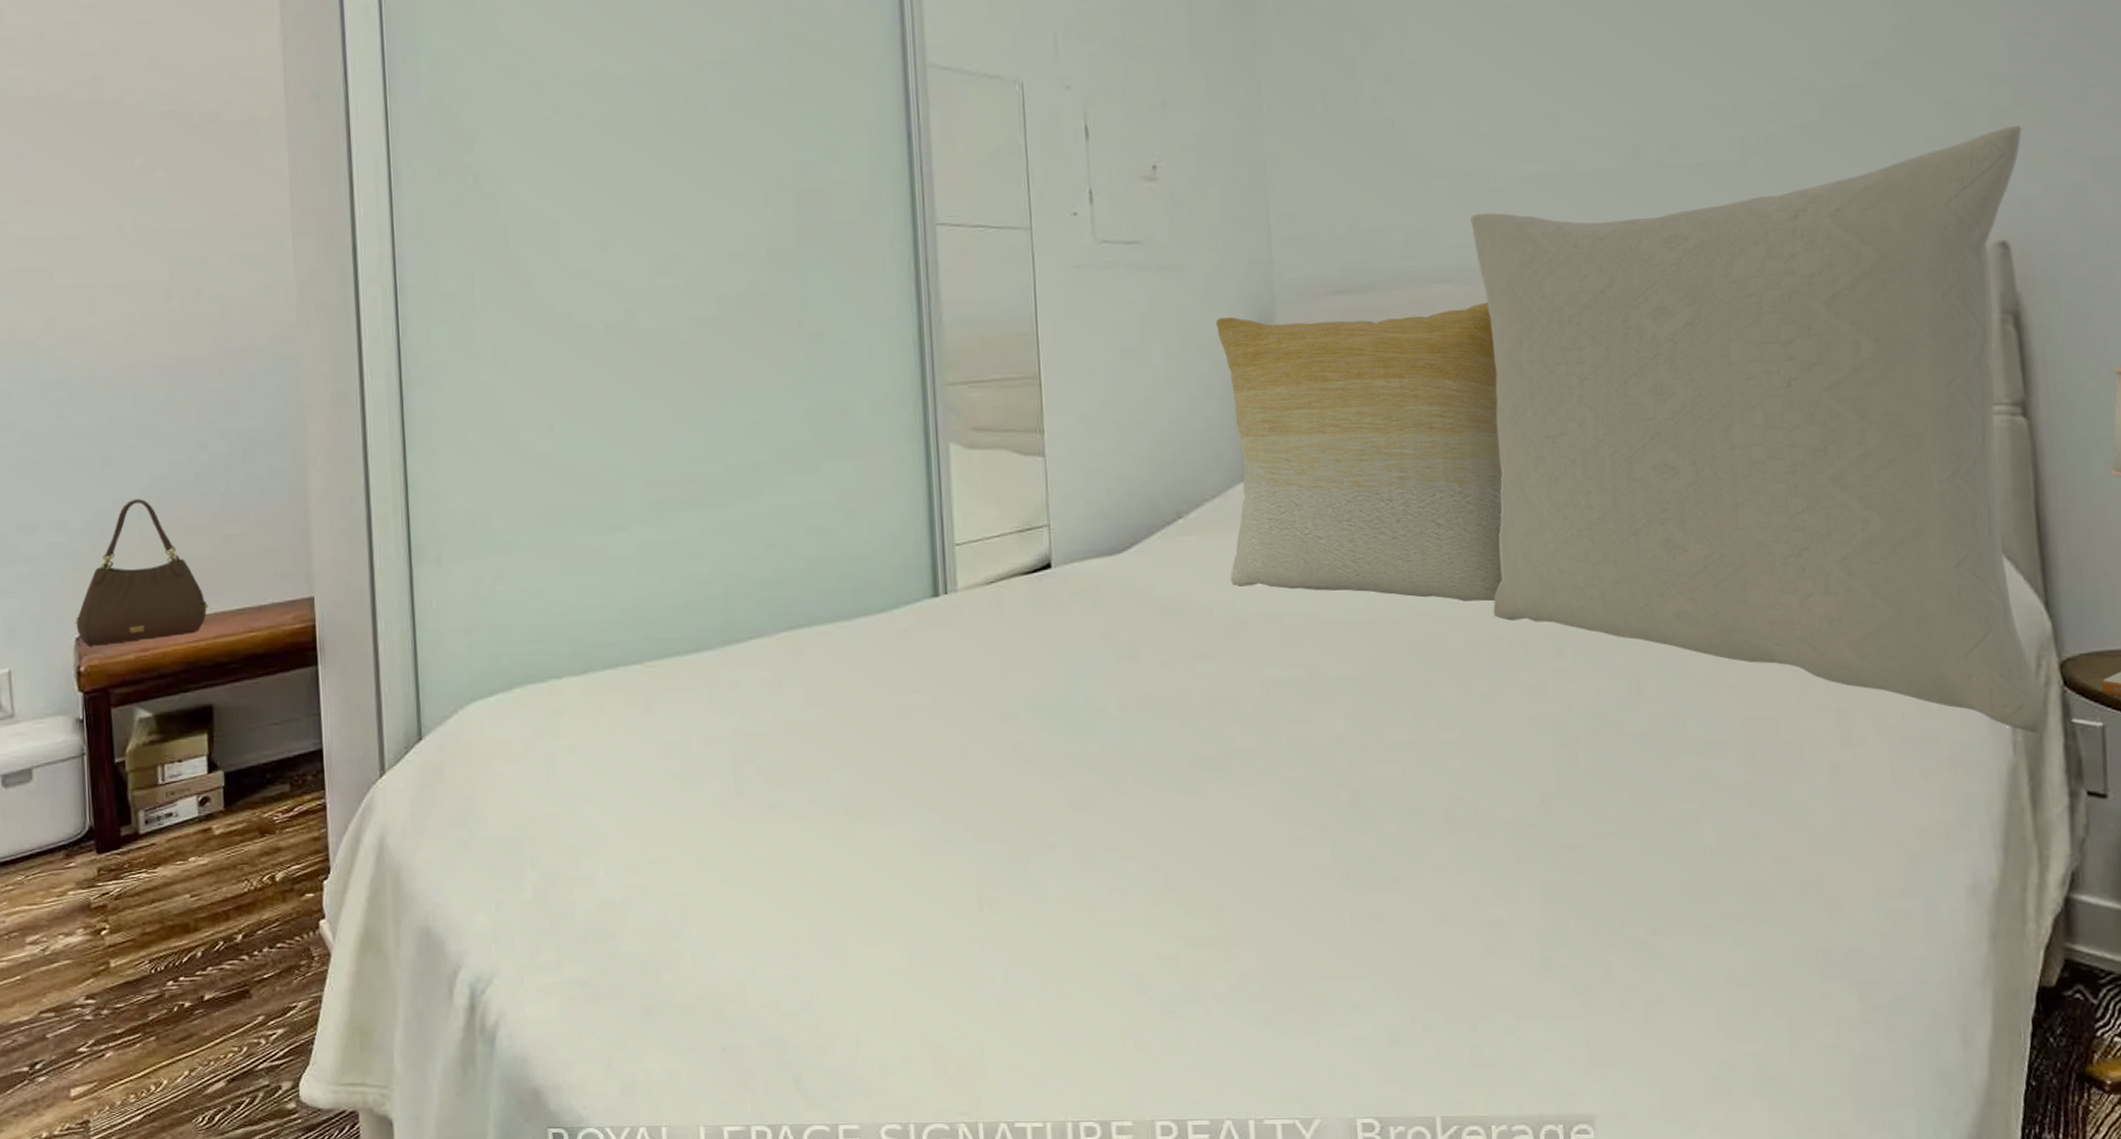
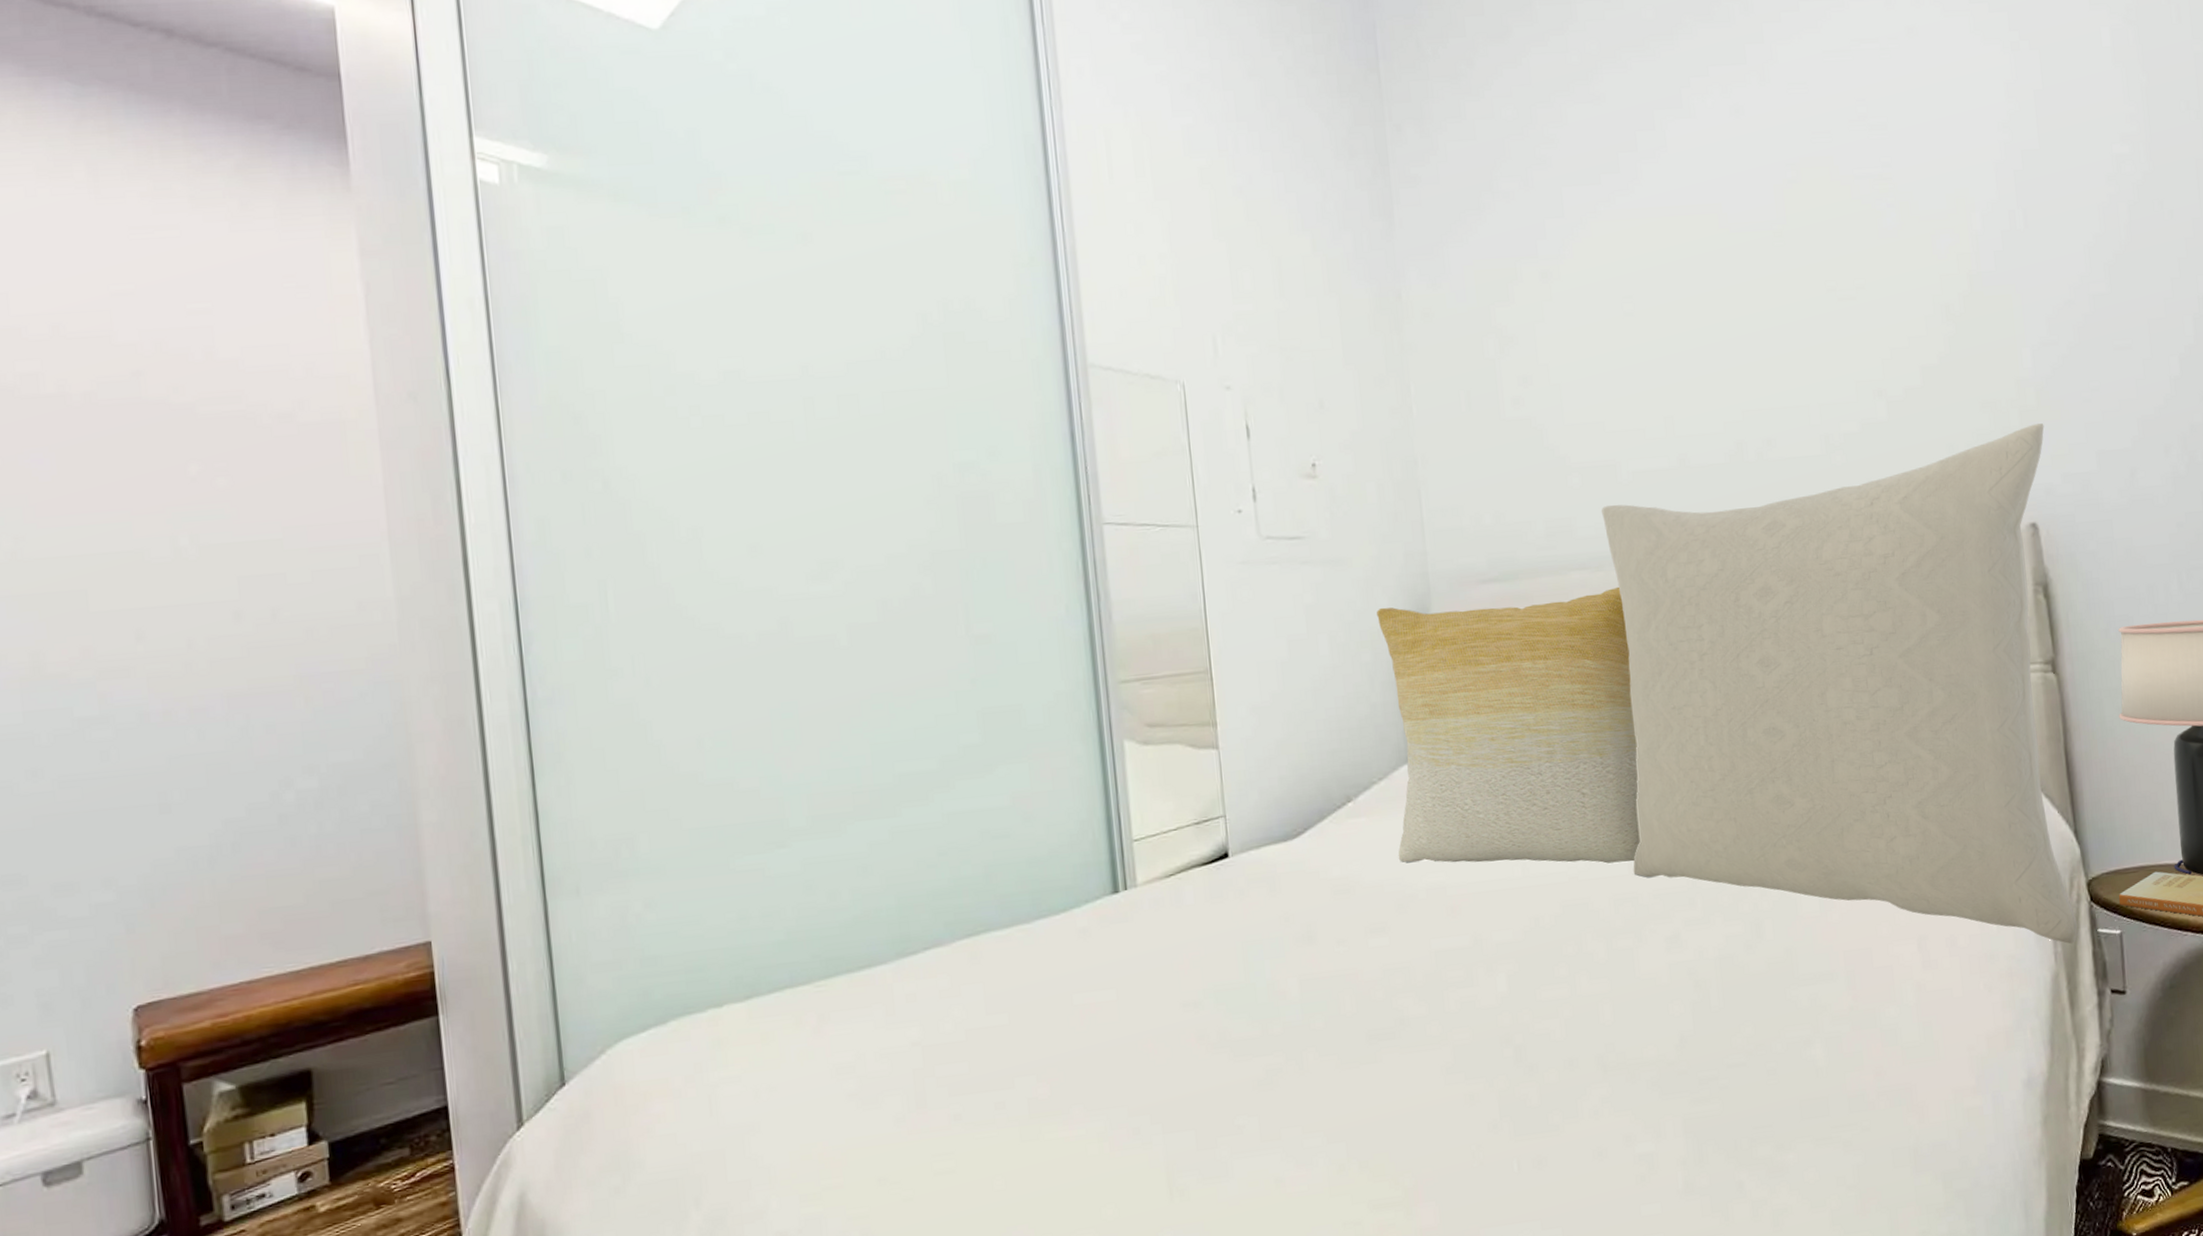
handbag: present [75,498,208,646] -> none [131,846,302,1017]

